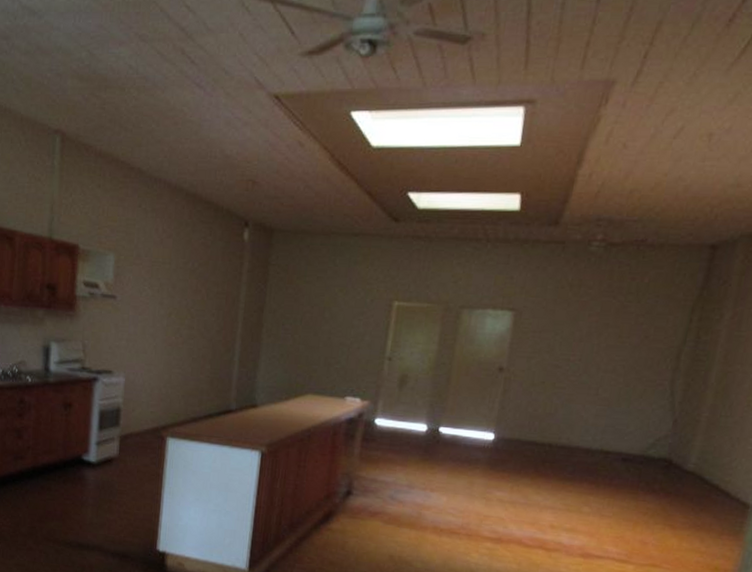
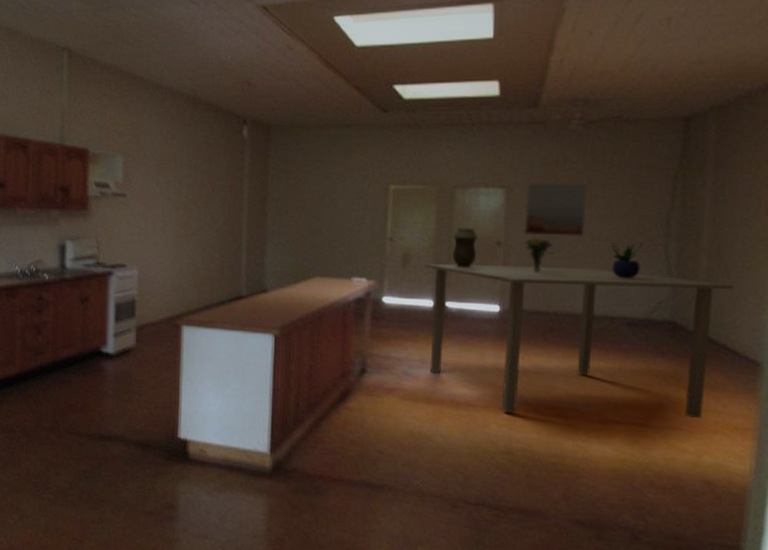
dining table: none [416,386,737,557] -> present [425,263,735,418]
decorative urn: none [451,350,480,393] -> present [452,227,477,267]
bouquet: none [526,363,559,402] -> present [523,236,555,272]
wall art: none [528,307,600,366] -> present [524,183,587,236]
potted plant: none [613,374,651,413] -> present [611,241,644,279]

